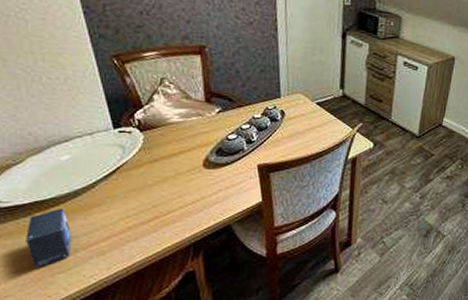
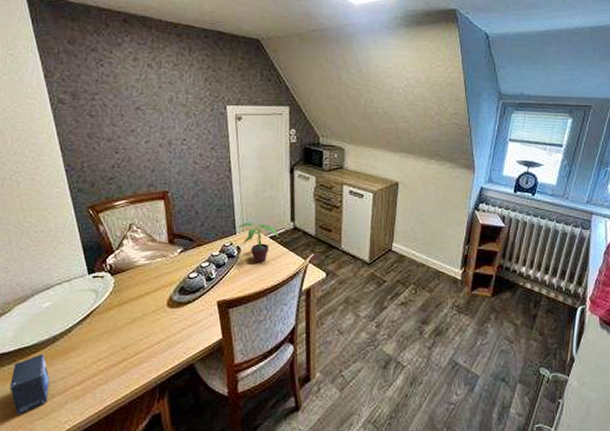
potted plant: none [281,85,326,129] -> present [237,222,278,263]

